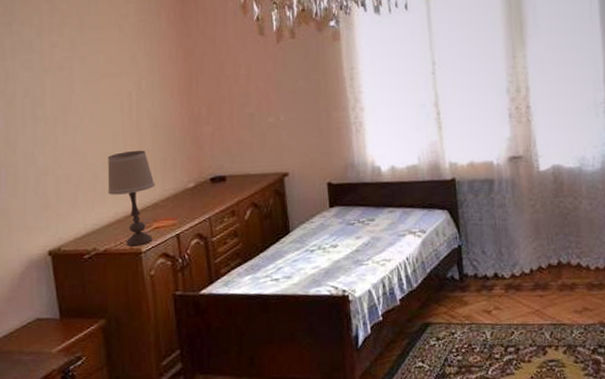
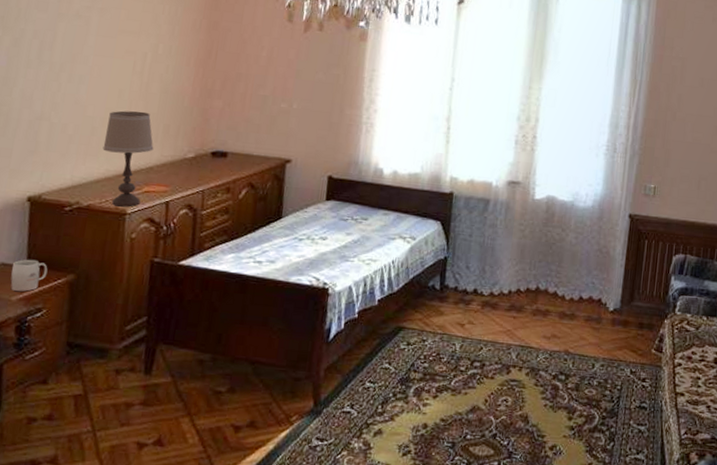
mug: none [46,310,80,344] -> present [10,259,48,292]

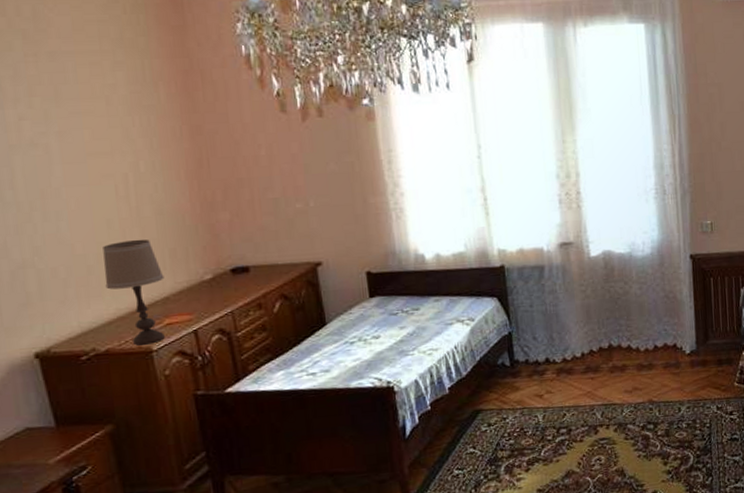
mug: present [10,259,48,292] -> none [38,417,81,455]

